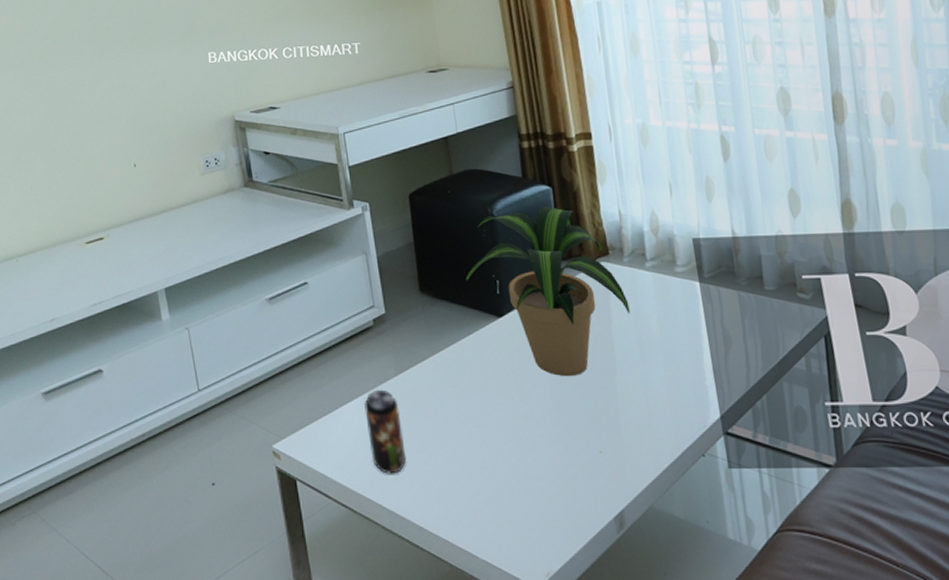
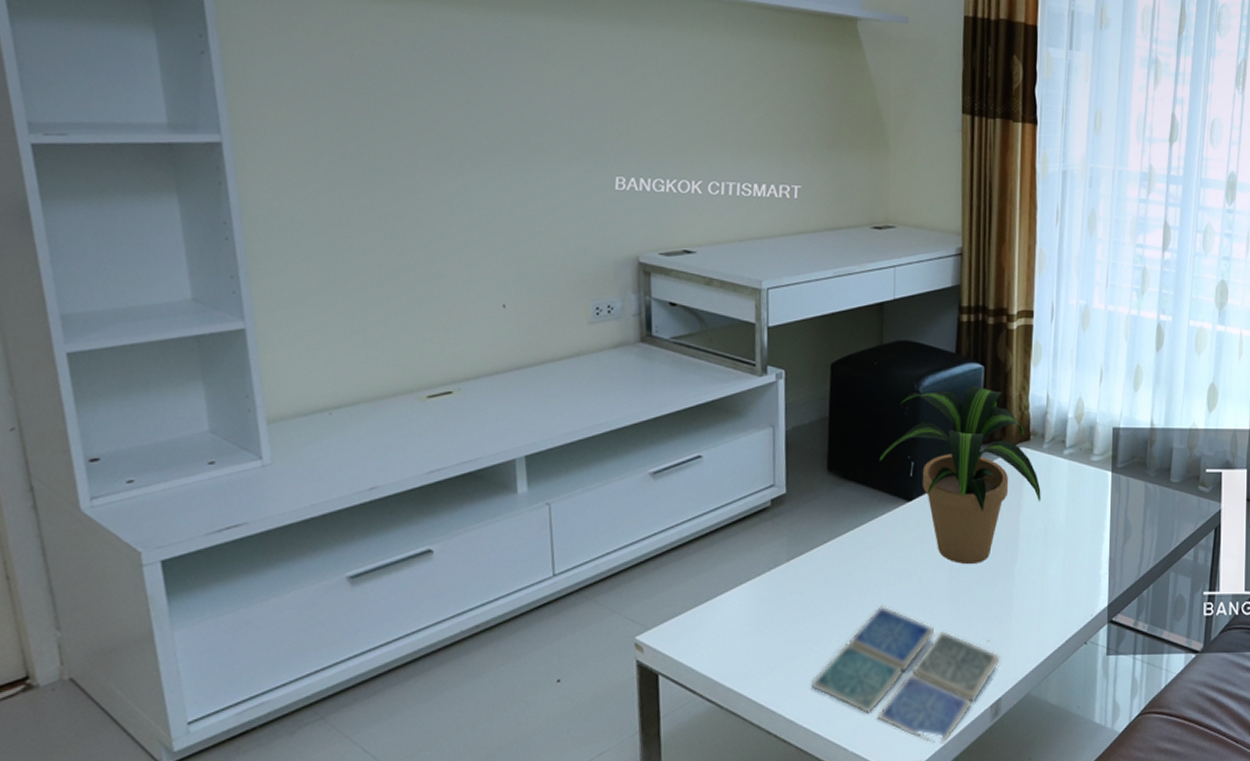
beverage can: present [364,389,407,474] -> none [747,576,787,666]
drink coaster: none [433,417,617,555] -> present [810,606,1000,744]

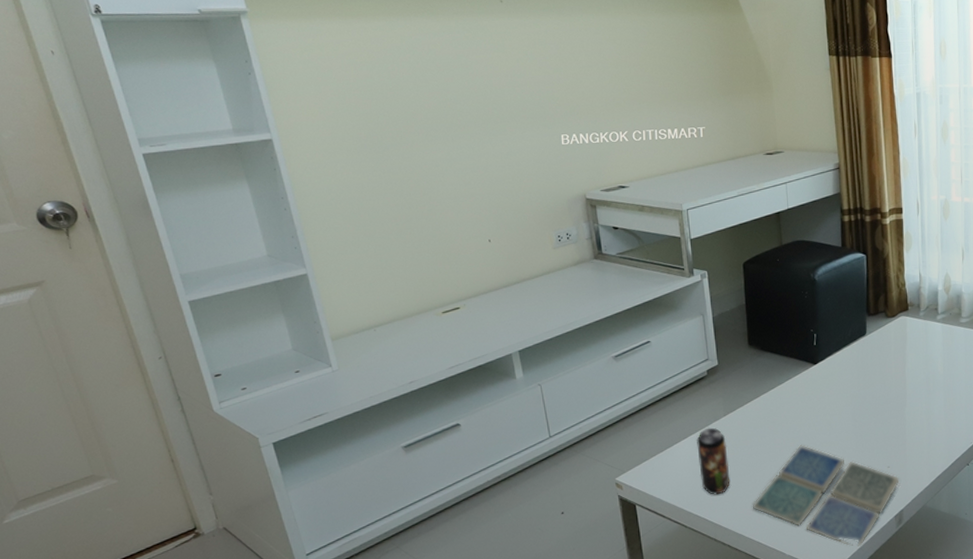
beverage can: none [747,576,787,666] -> present [697,427,731,495]
potted plant: present [879,385,1041,565] -> none [788,270,921,410]

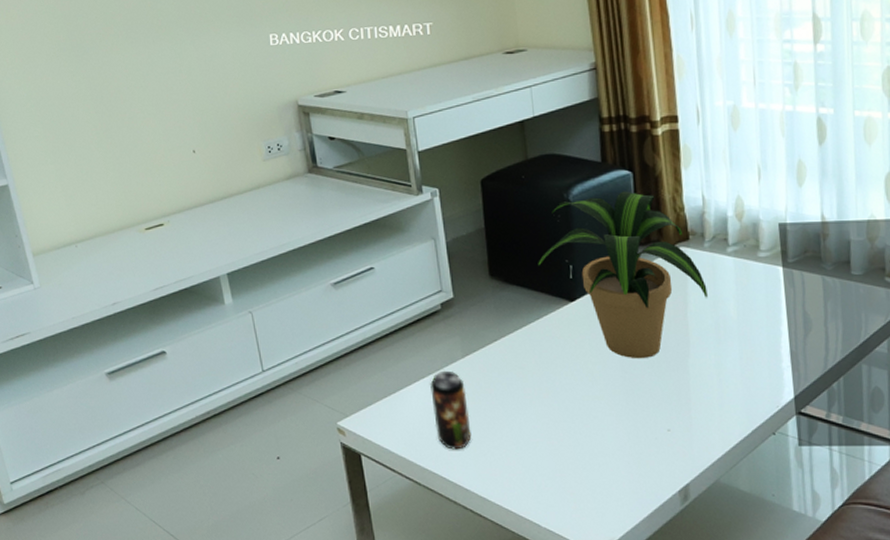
drink coaster: present [752,445,900,547] -> none [498,397,684,525]
potted plant: none [788,270,921,410] -> present [538,191,708,359]

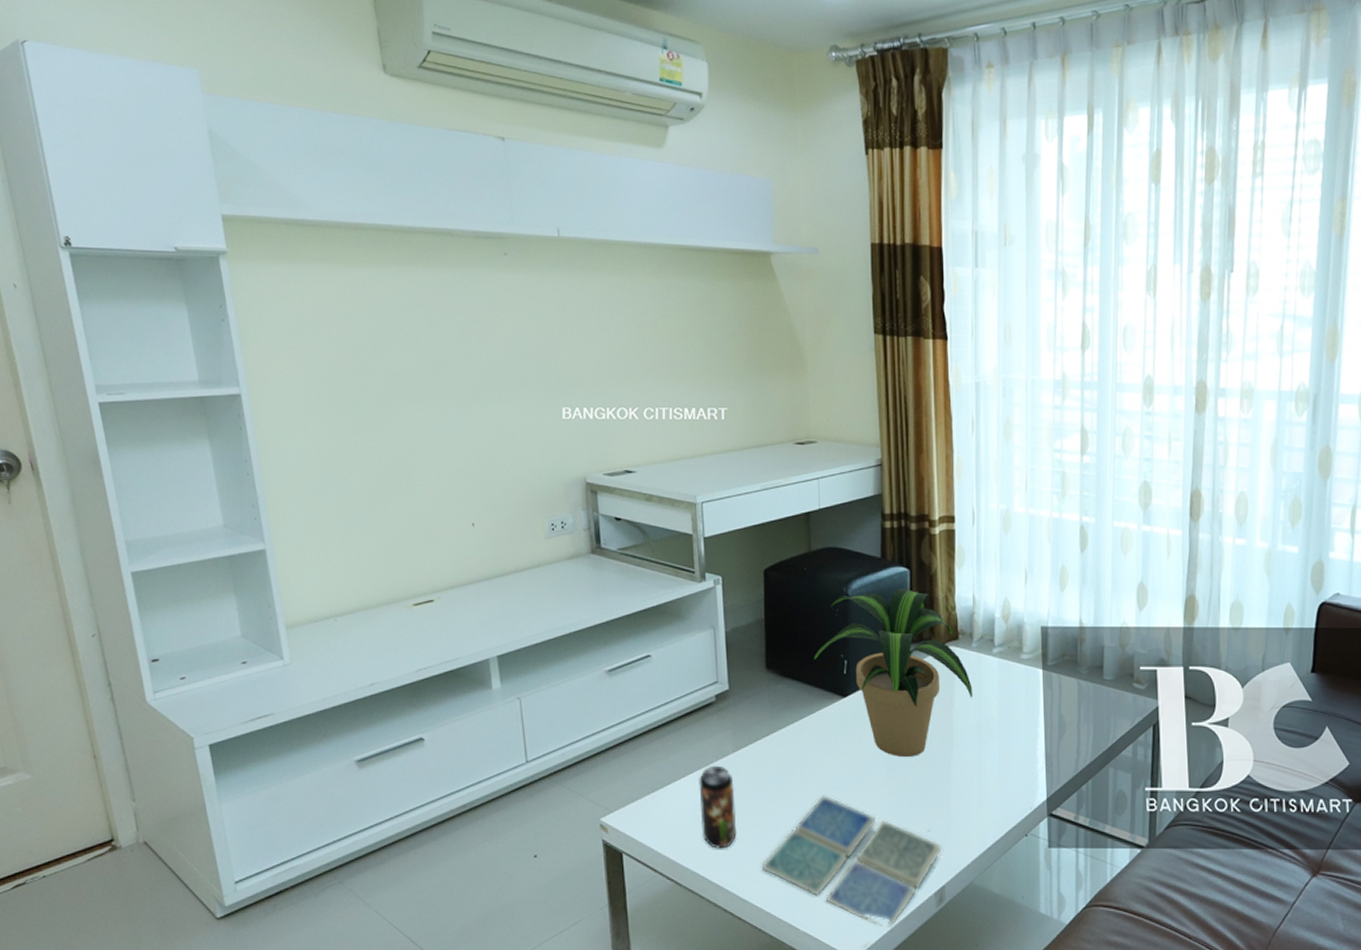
drink coaster: none [498,397,684,525] -> present [761,795,942,928]

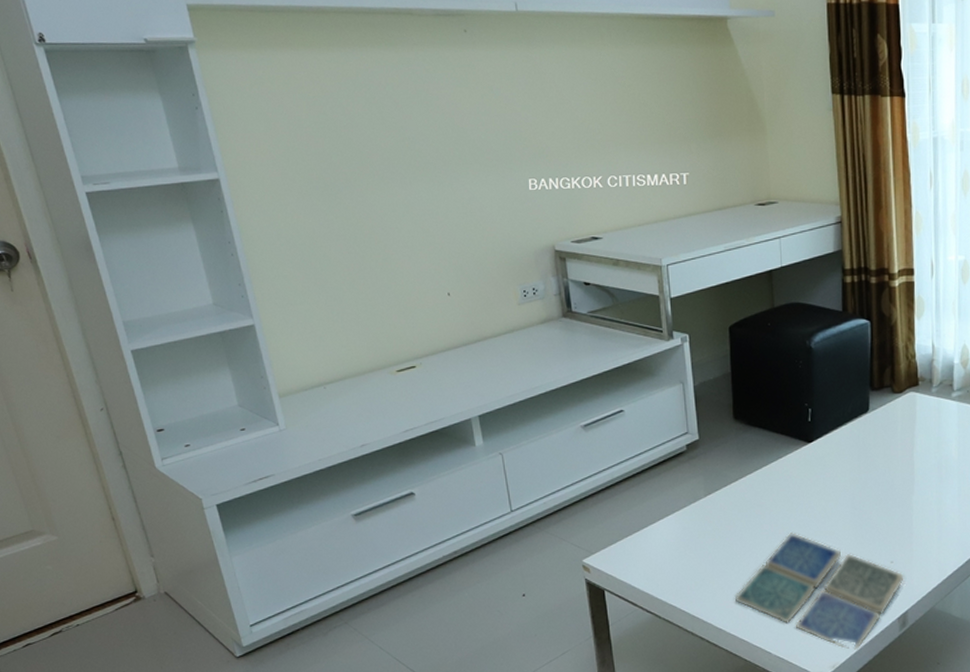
beverage can: present [699,765,737,849] -> none [673,509,711,584]
potted plant: present [814,588,973,758] -> none [779,339,933,497]

